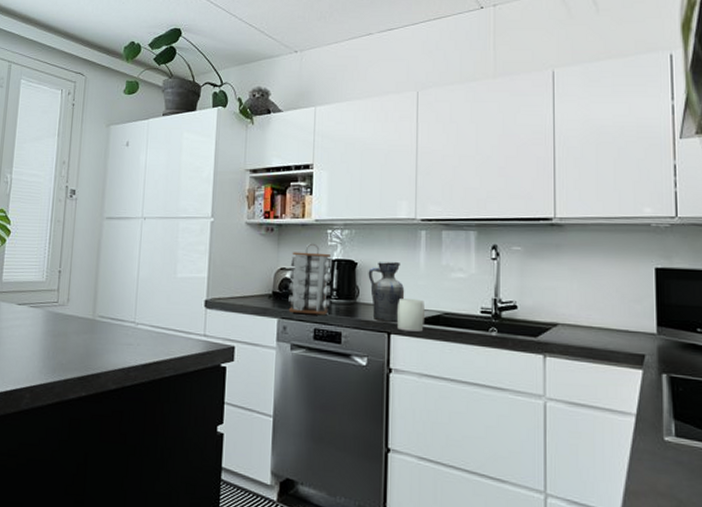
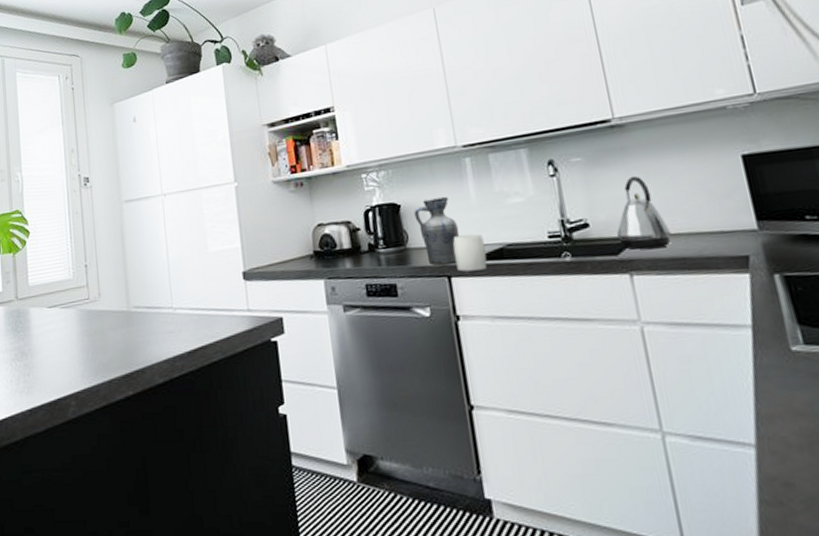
spice rack: present [288,243,333,316] -> none [327,191,379,272]
kettle: none [538,270,585,337] -> present [616,175,672,250]

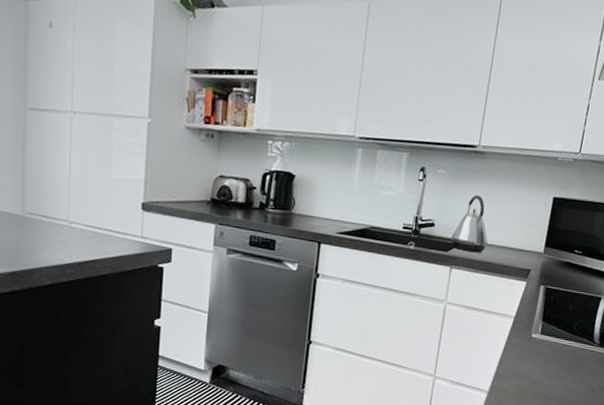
ceramic jug: present [414,196,460,267] -> none [304,175,338,234]
mug: present [452,234,488,272] -> none [327,212,354,243]

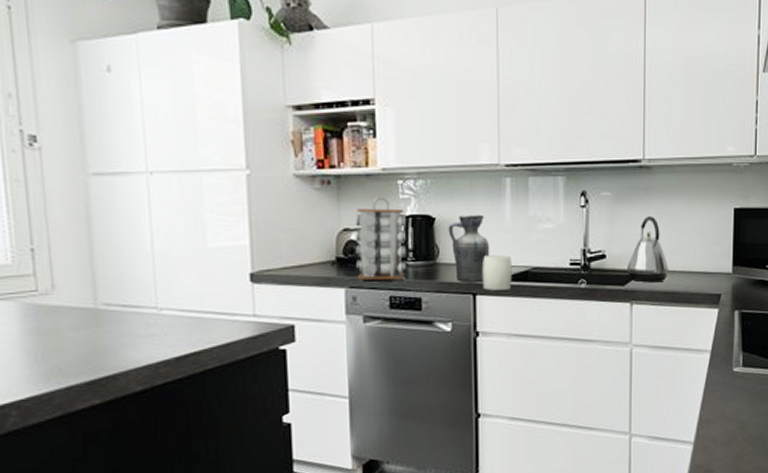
spice rack: none [226,152,272,224] -> present [355,197,407,282]
ceramic jug: none [304,175,338,234] -> present [448,214,490,284]
mug: none [327,212,354,243] -> present [481,255,512,291]

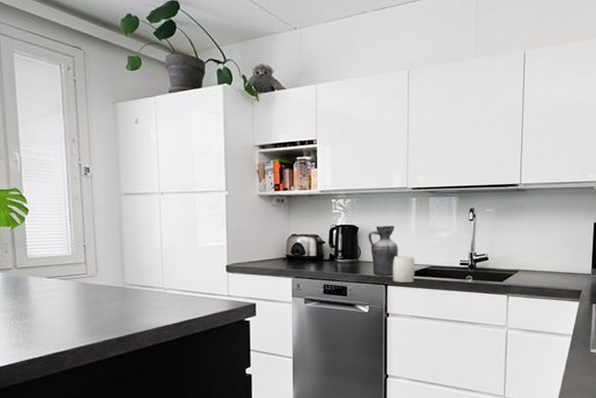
spice rack: present [355,197,407,282] -> none [300,211,338,273]
kettle: present [626,215,669,283] -> none [504,227,539,280]

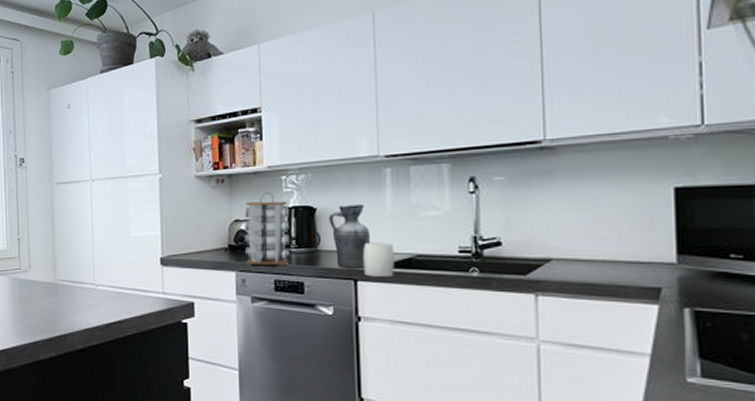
spice rack: none [300,211,338,273] -> present [244,191,290,266]

